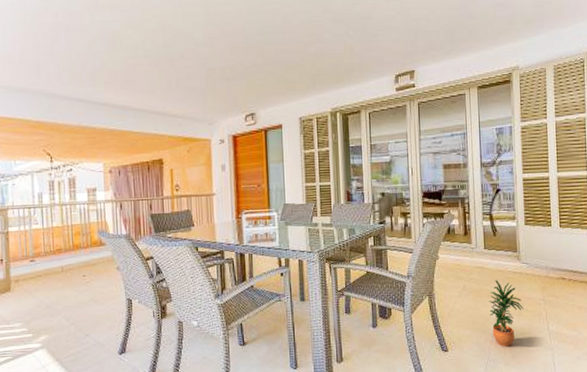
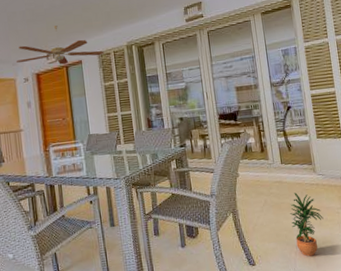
ceiling fan: none [213,86,307,128] -> present [16,26,104,65]

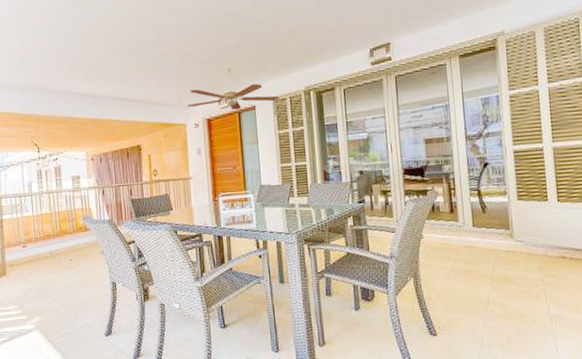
potted plant: present [290,192,323,257] -> none [480,259,519,331]

